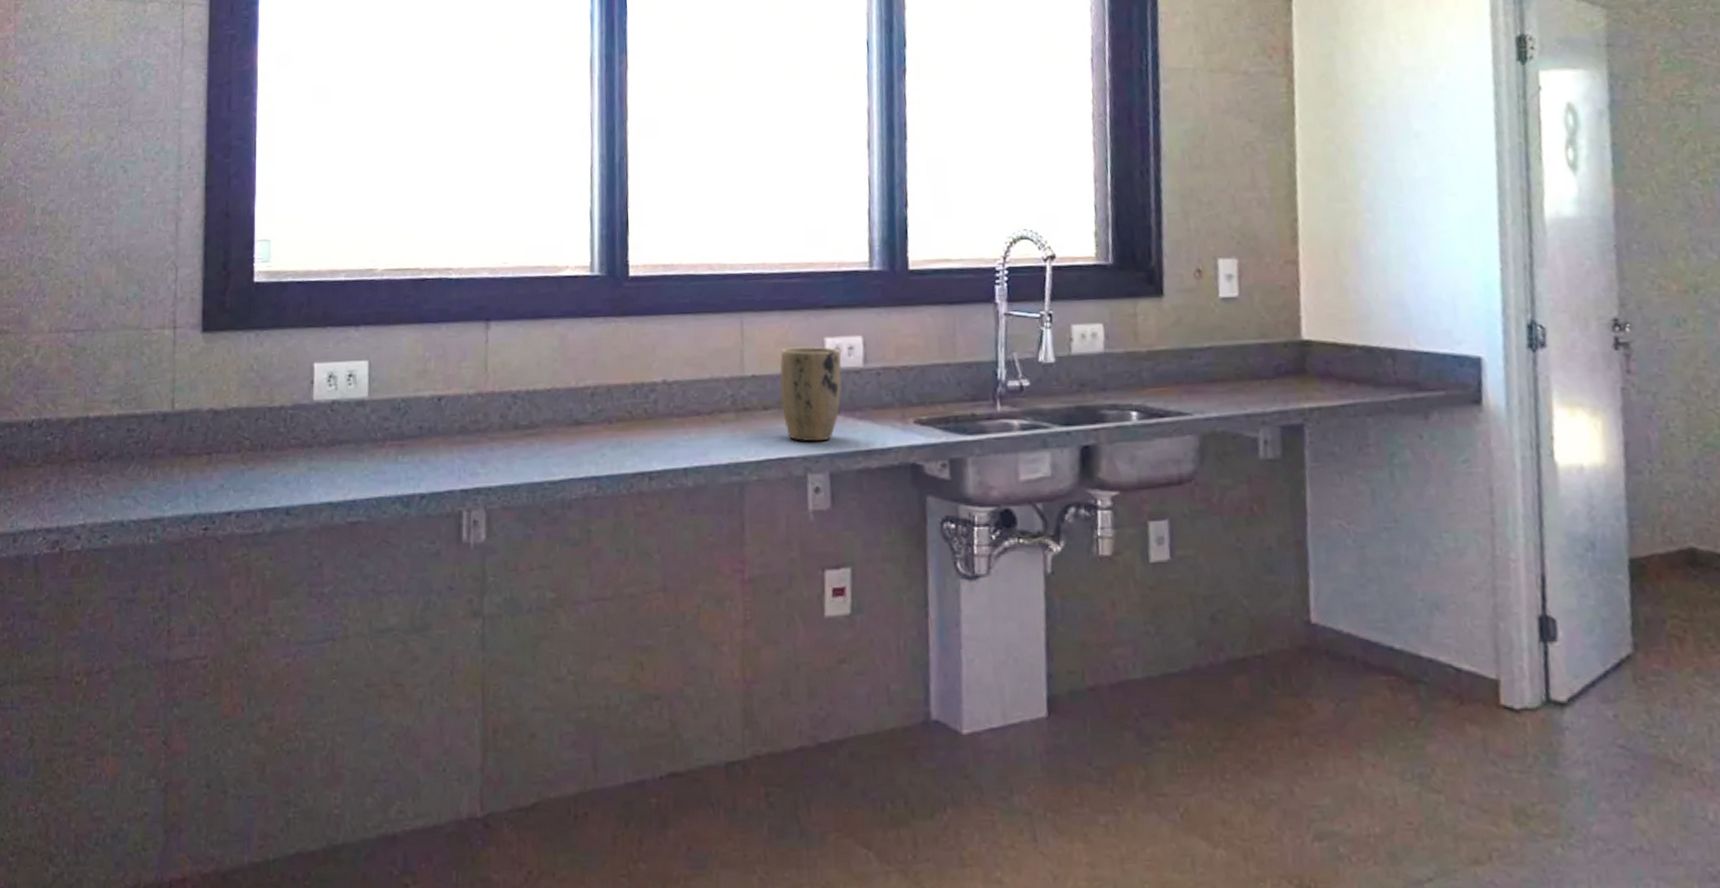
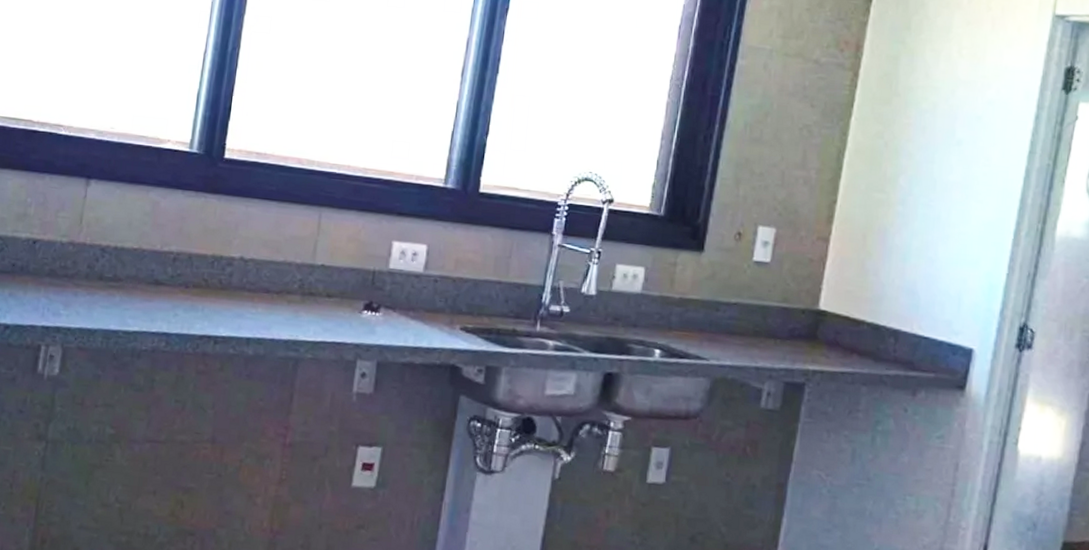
plant pot: present [780,346,842,442] -> none [344,245,405,333]

